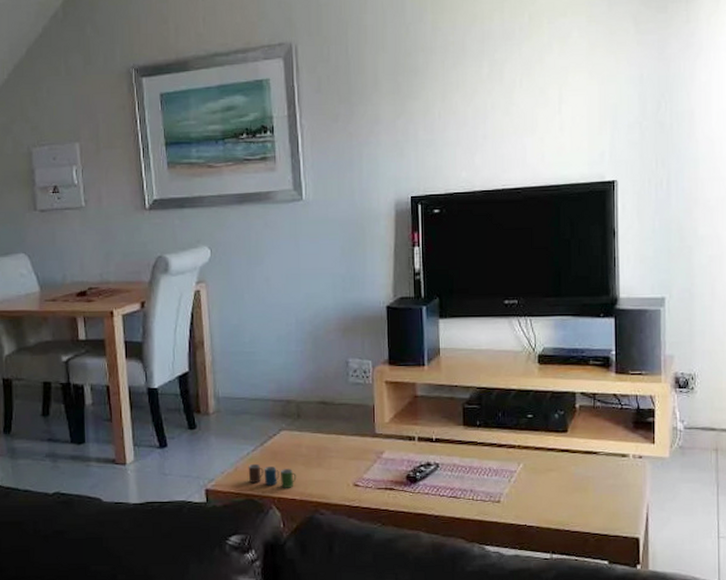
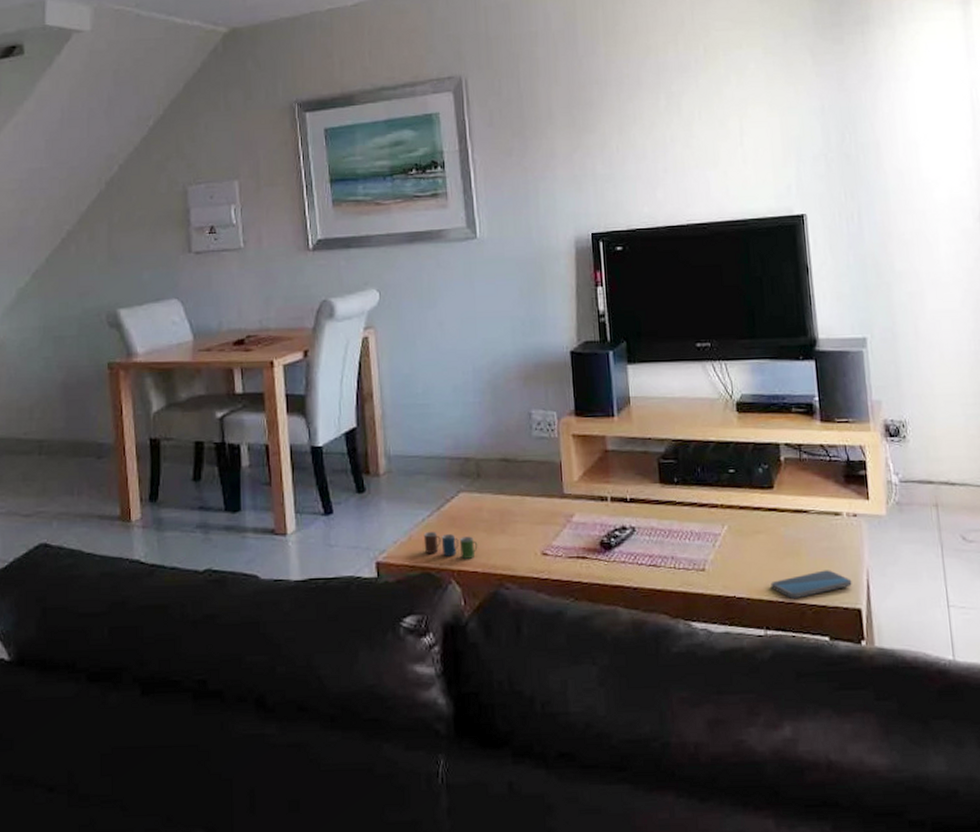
smartphone: none [559,504,633,529] -> present [770,570,852,600]

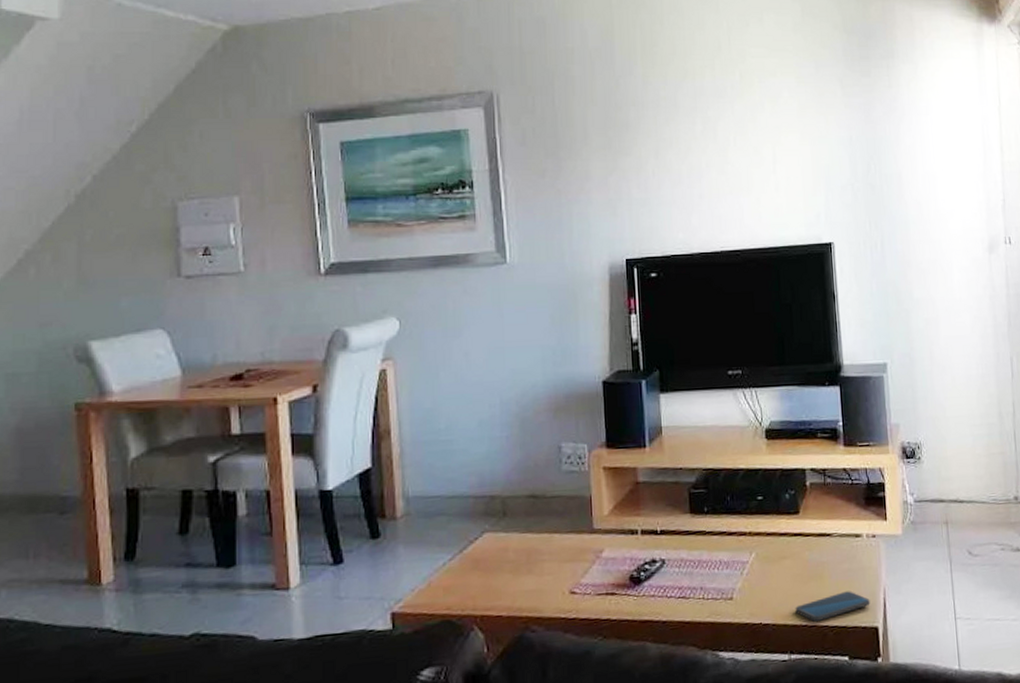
cup: present [423,531,478,559] -> none [444,575,503,603]

